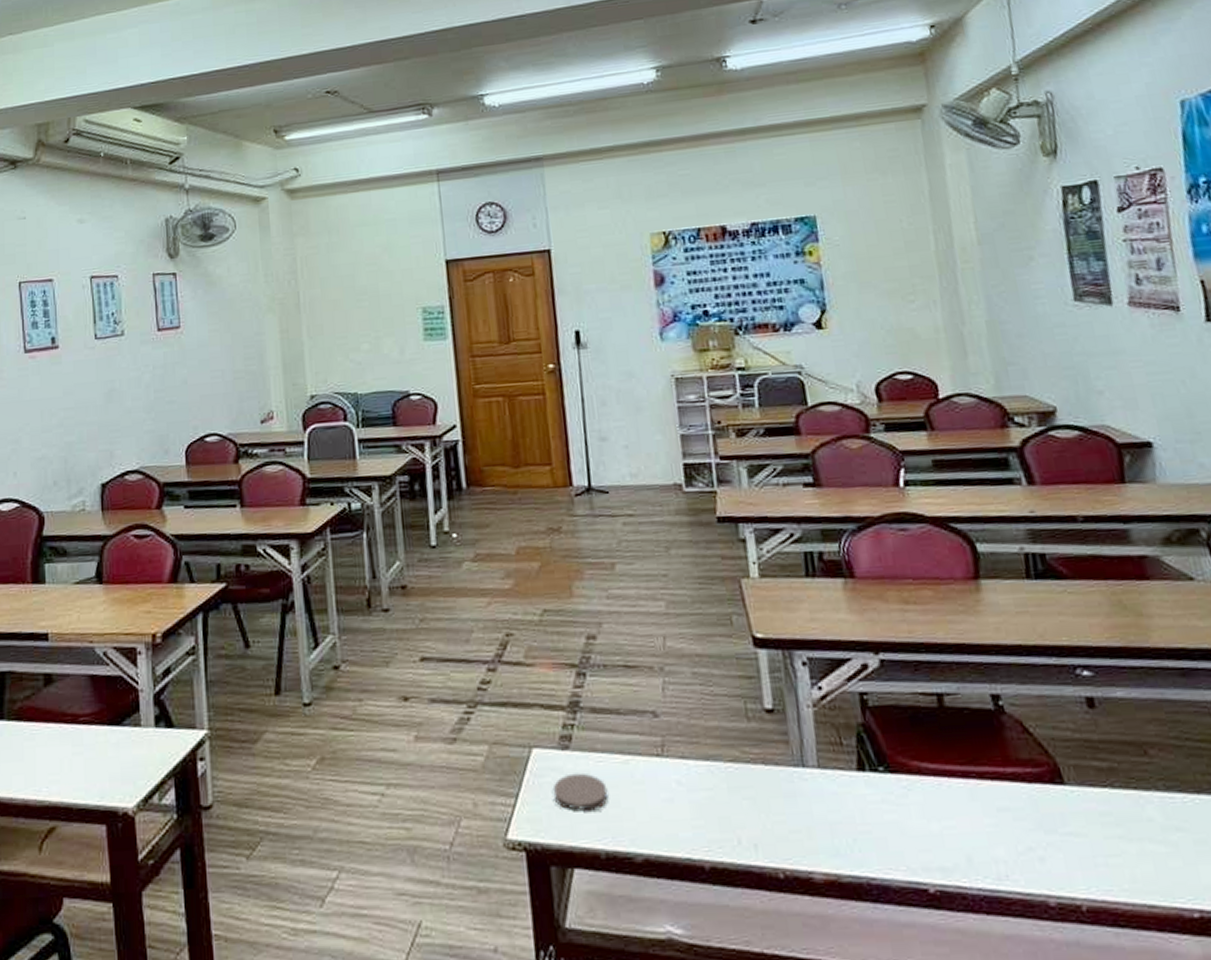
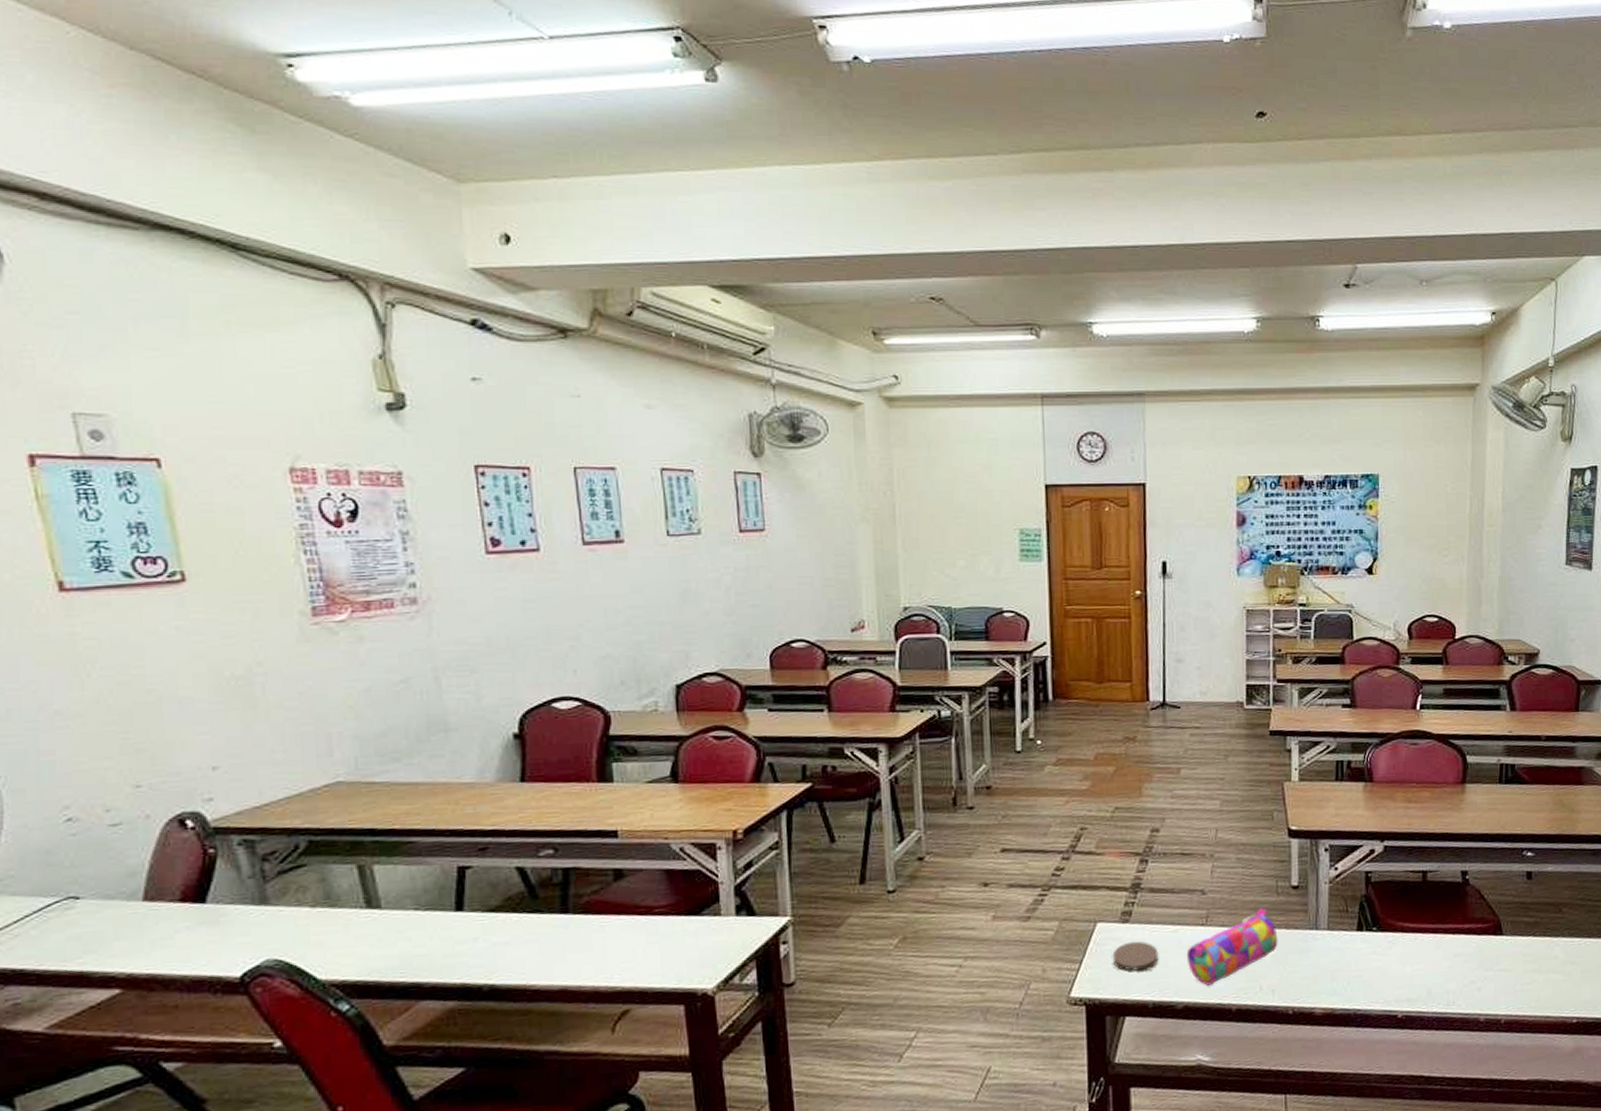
pencil case: none [641,737,756,834] -> present [1186,908,1278,986]

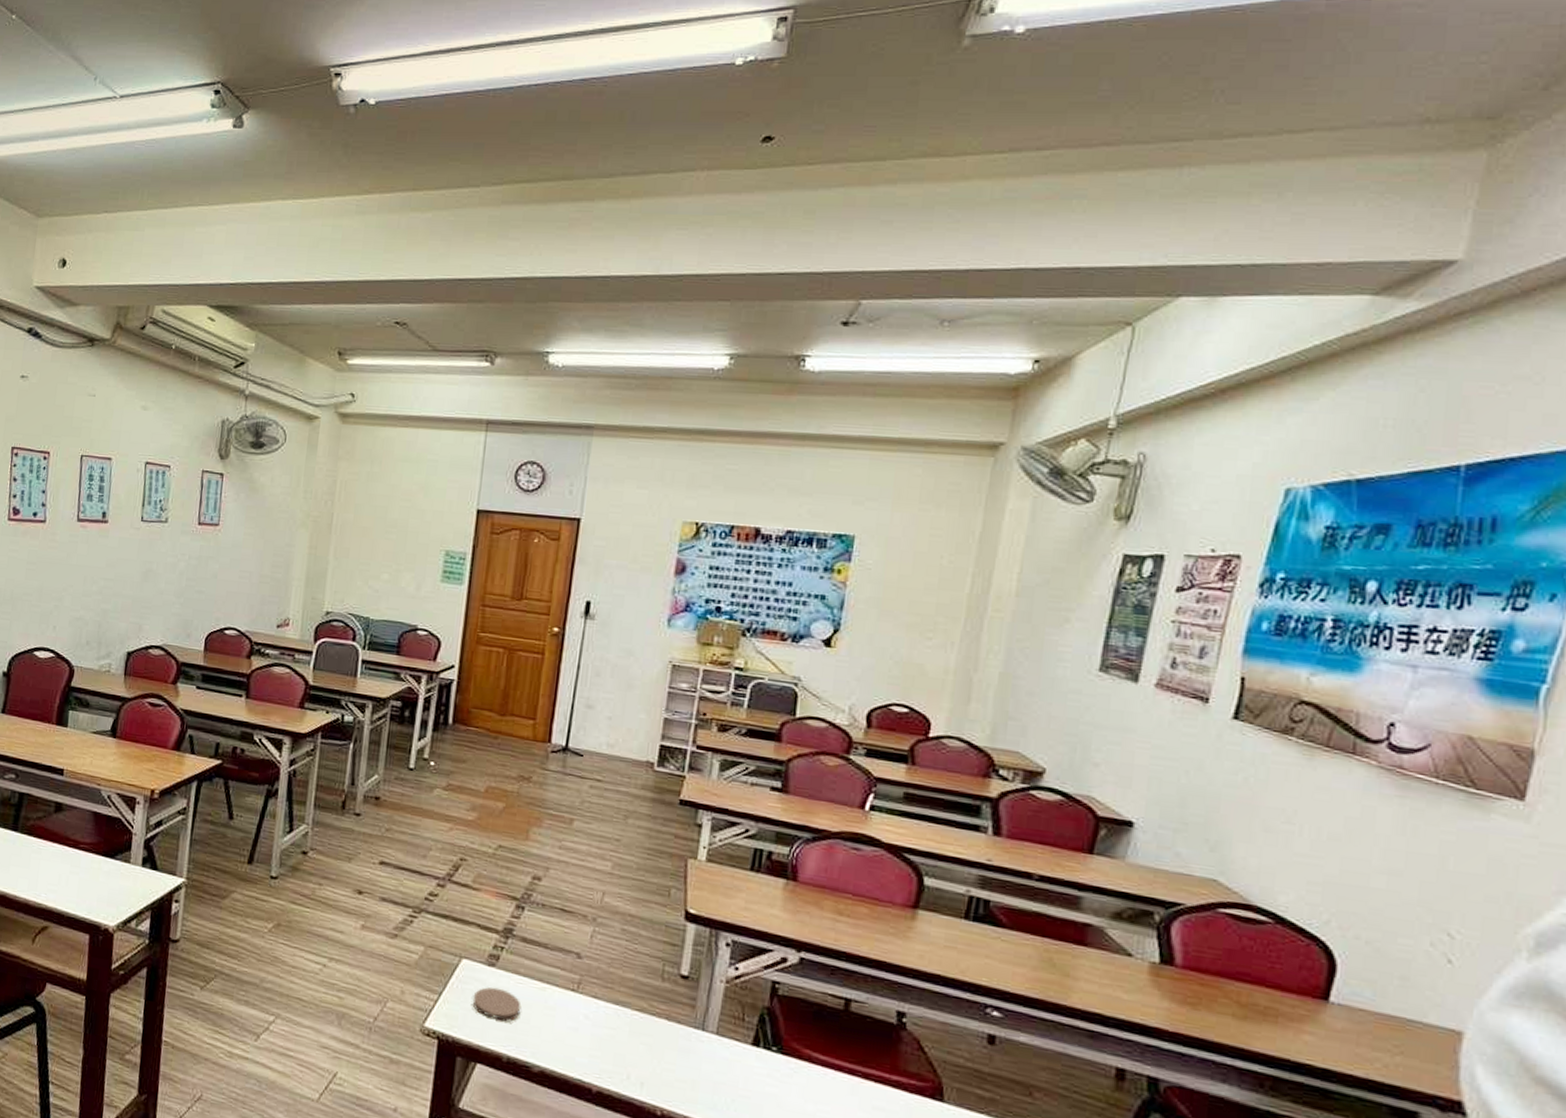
pencil case: present [1186,908,1278,986] -> none [550,989,656,1057]

